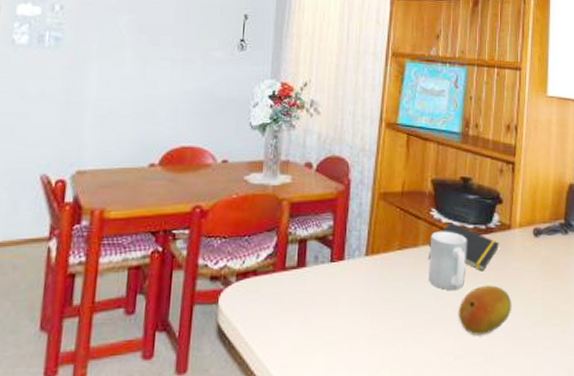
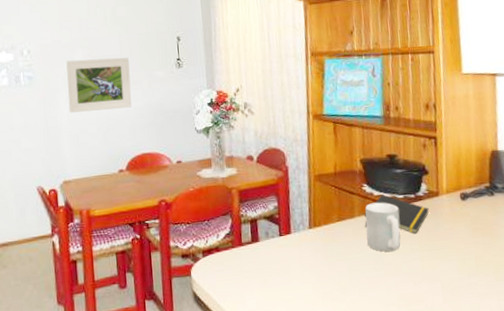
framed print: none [99,24,183,90] -> present [66,57,132,113]
fruit: present [458,285,512,335] -> none [397,244,447,288]

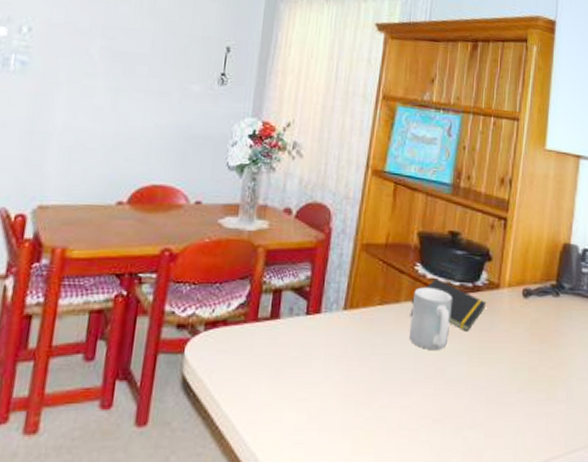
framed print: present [66,57,132,113] -> none [67,50,160,124]

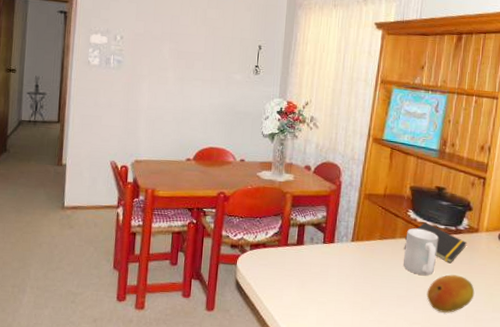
fruit: none [438,346,496,398] -> present [426,274,475,313]

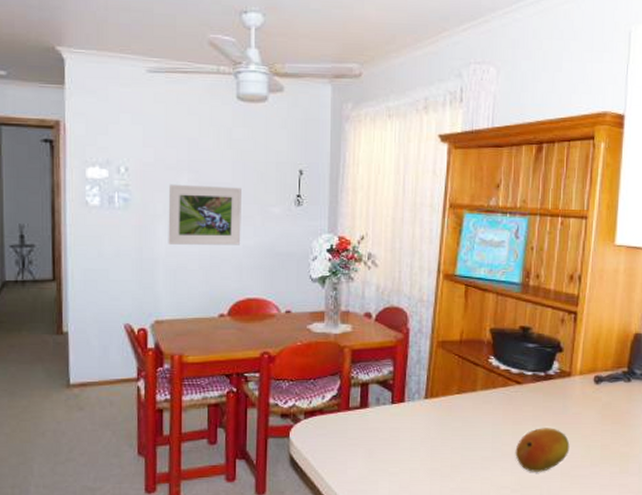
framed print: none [150,51,211,103] -> present [168,184,241,245]
mug: present [403,228,438,275] -> none [486,377,526,431]
notepad: present [404,222,467,264] -> none [486,370,559,415]

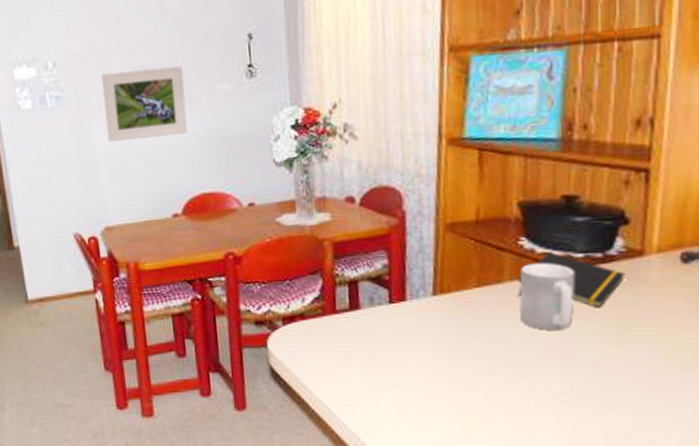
notepad: none [486,370,559,415] -> present [517,252,626,308]
mug: none [486,377,526,431] -> present [519,262,575,330]
fruit: present [515,428,570,472] -> none [564,323,646,380]

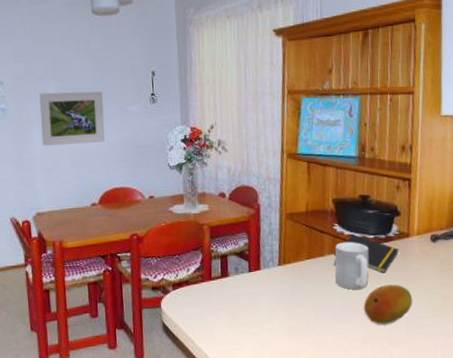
fruit: none [564,323,646,380] -> present [363,284,413,325]

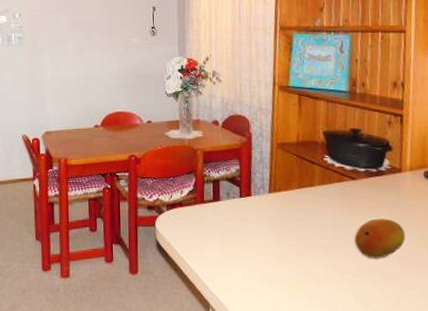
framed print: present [39,91,105,146] -> none [52,23,109,71]
notepad: present [333,234,399,273] -> none [324,167,391,207]
mug: present [334,241,369,290] -> none [325,174,360,221]

